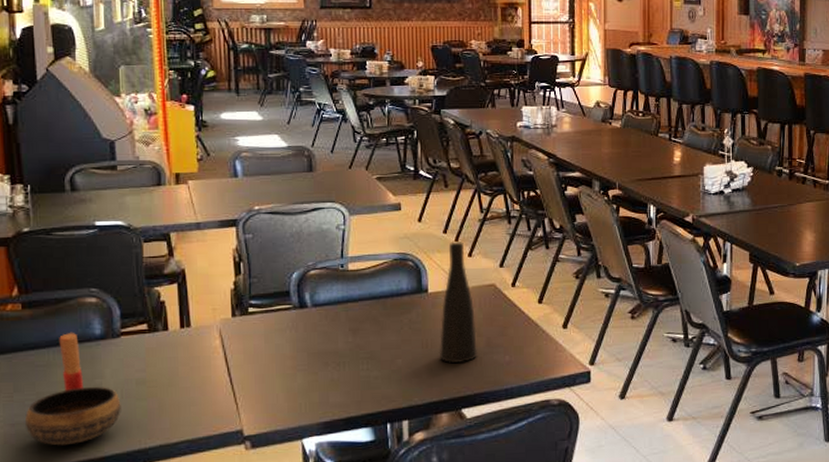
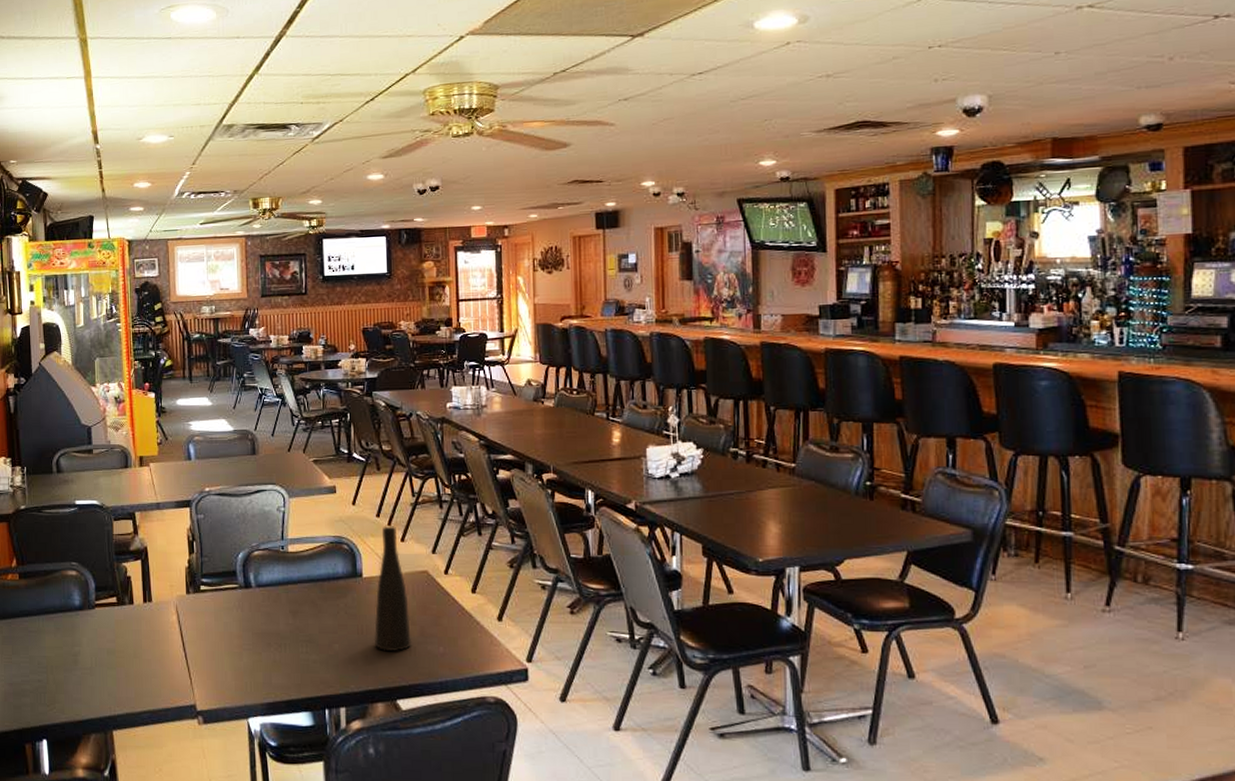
singing bowl: present [25,333,121,446] -> none [21,603,95,707]

